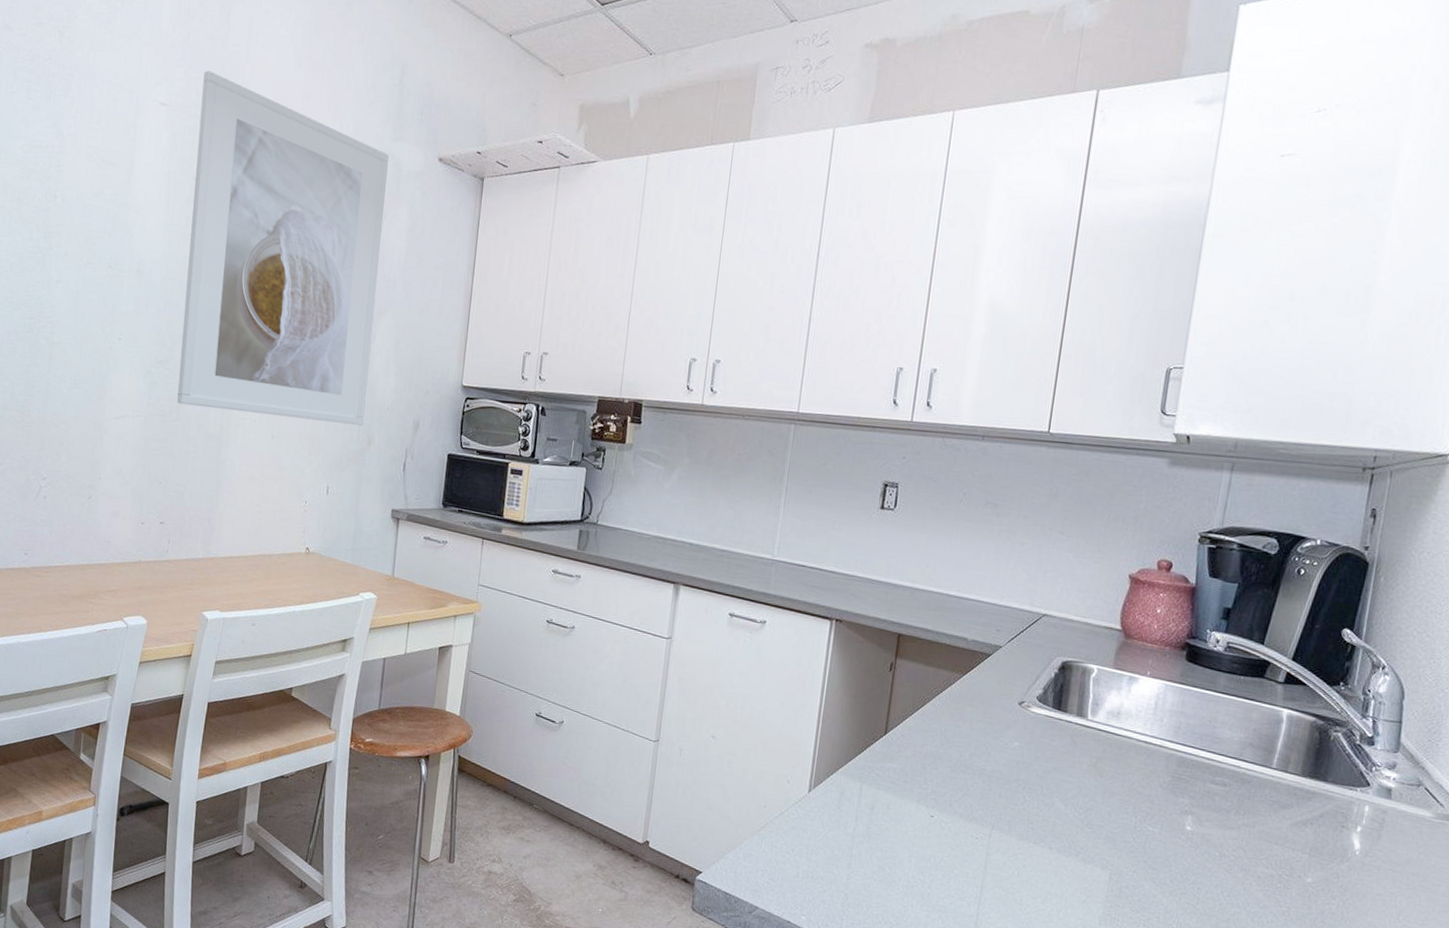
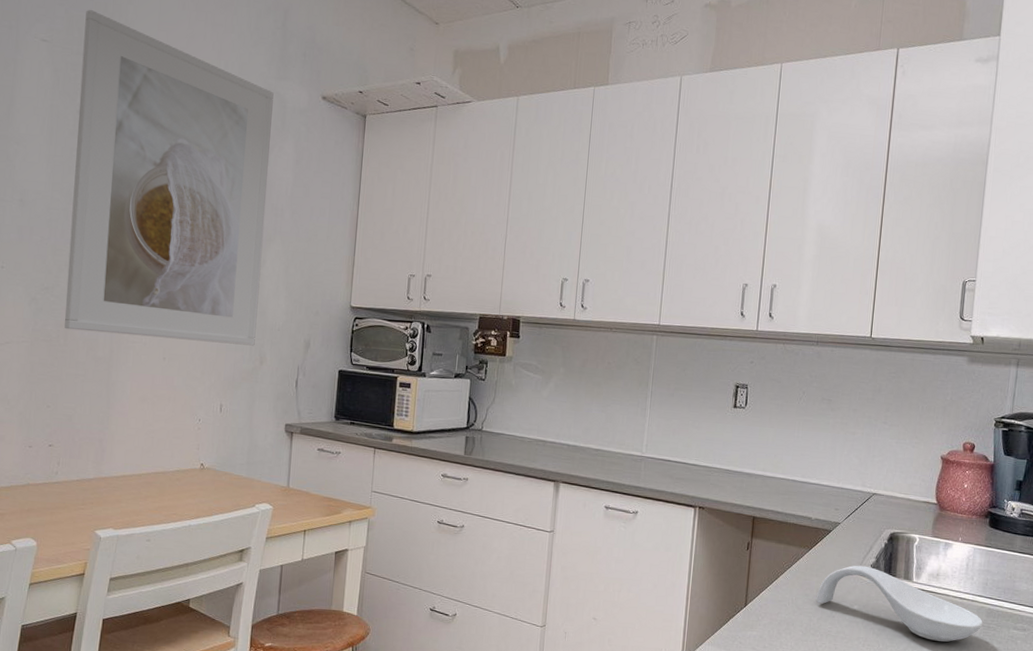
spoon rest: none [968,696,1173,792] -> present [815,565,983,642]

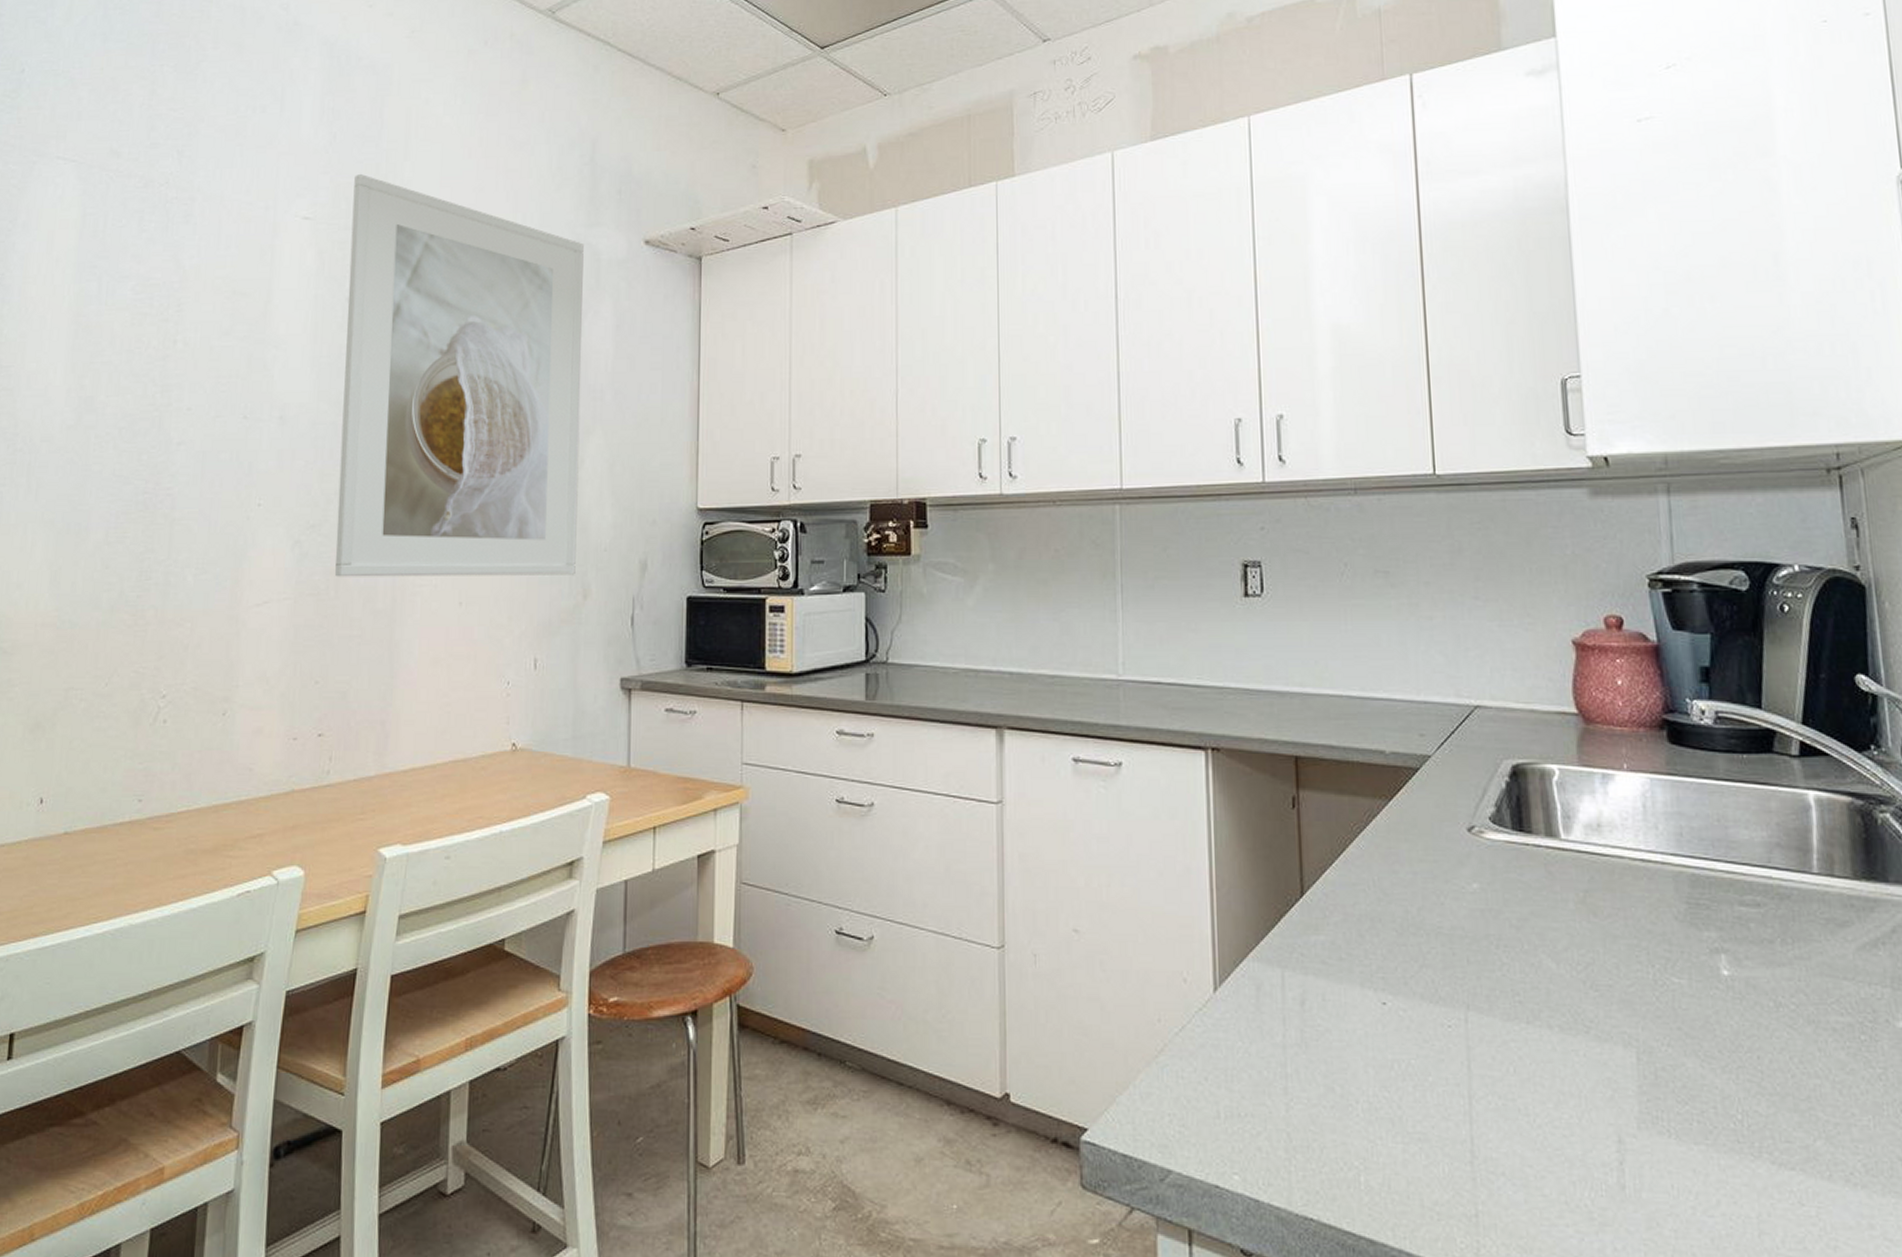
spoon rest: present [815,565,983,642] -> none [1410,819,1687,933]

